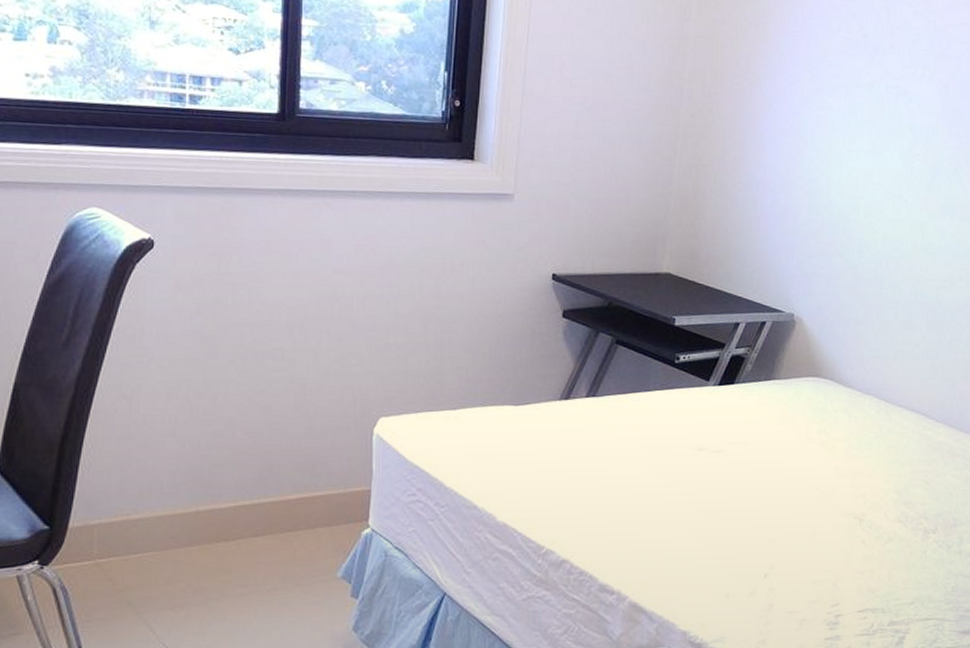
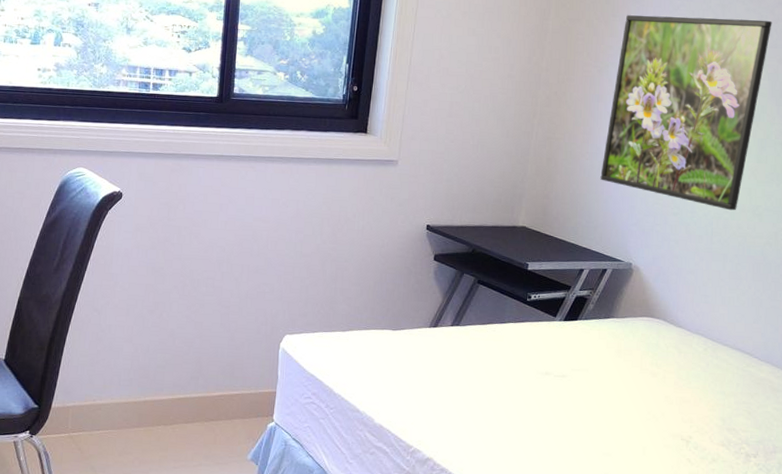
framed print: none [755,16,942,250] -> present [600,15,772,211]

